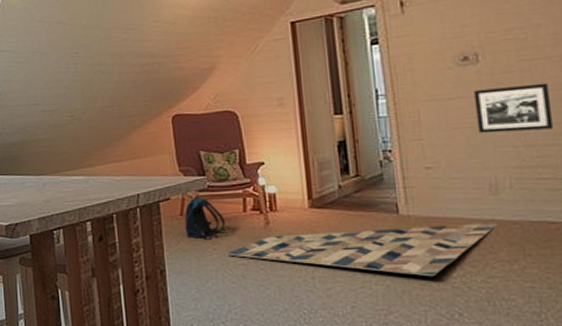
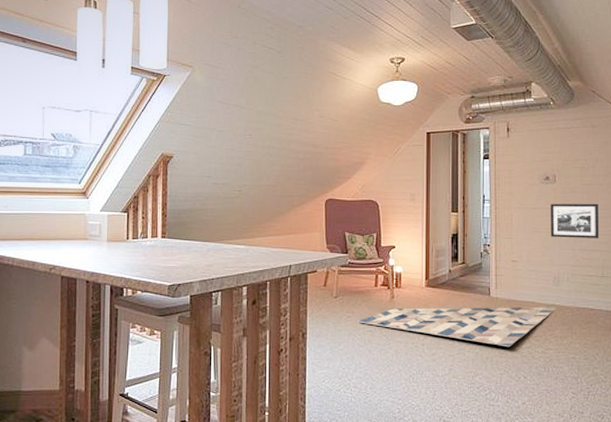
backpack: present [184,196,226,240] -> none [327,271,360,308]

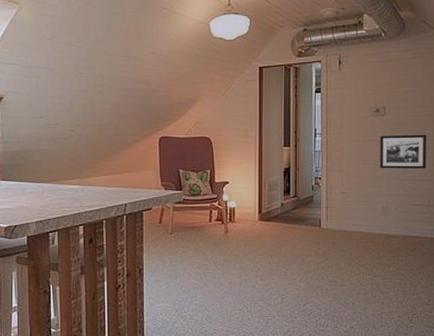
rug: present [358,306,557,347] -> none [193,236,385,276]

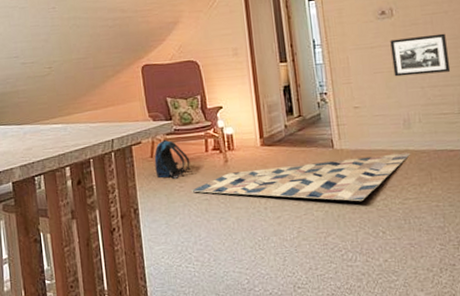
backpack: none [162,207,194,244] -> present [154,139,191,179]
rug: none [193,236,385,276] -> present [192,152,411,202]

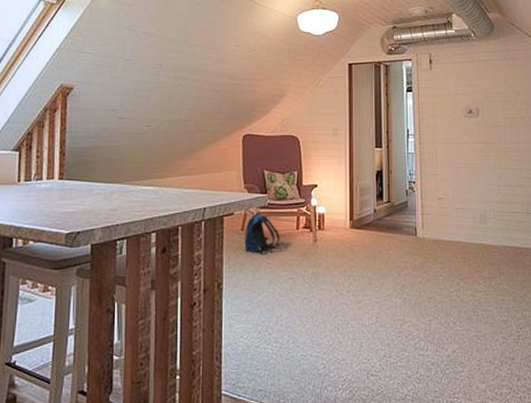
rug: present [192,152,411,202] -> none [279,246,484,291]
picture frame: present [390,33,451,77] -> none [474,137,523,174]

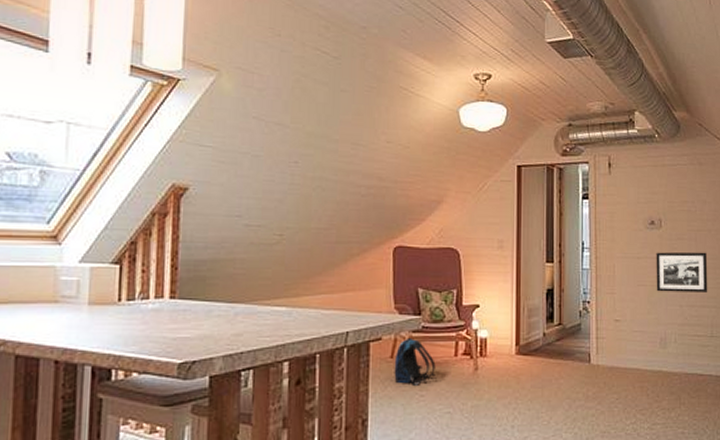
picture frame: none [474,137,523,174] -> present [656,252,708,292]

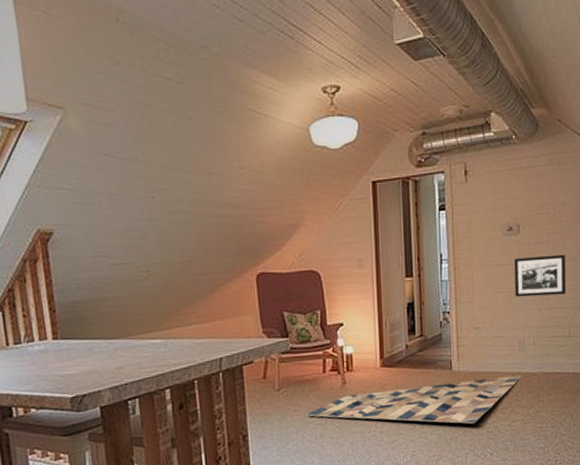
backpack: present [394,337,436,385] -> none [267,358,306,402]
rug: none [433,374,664,425] -> present [306,375,523,425]

